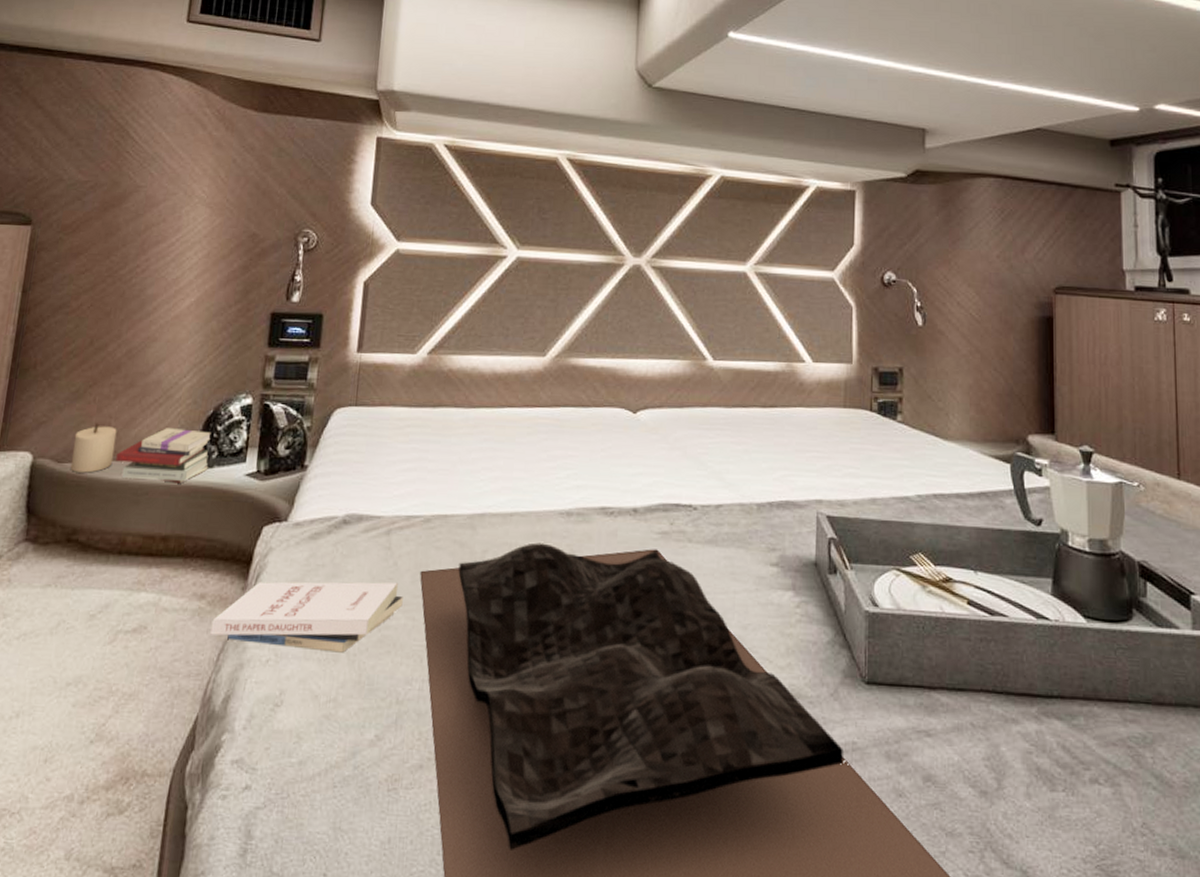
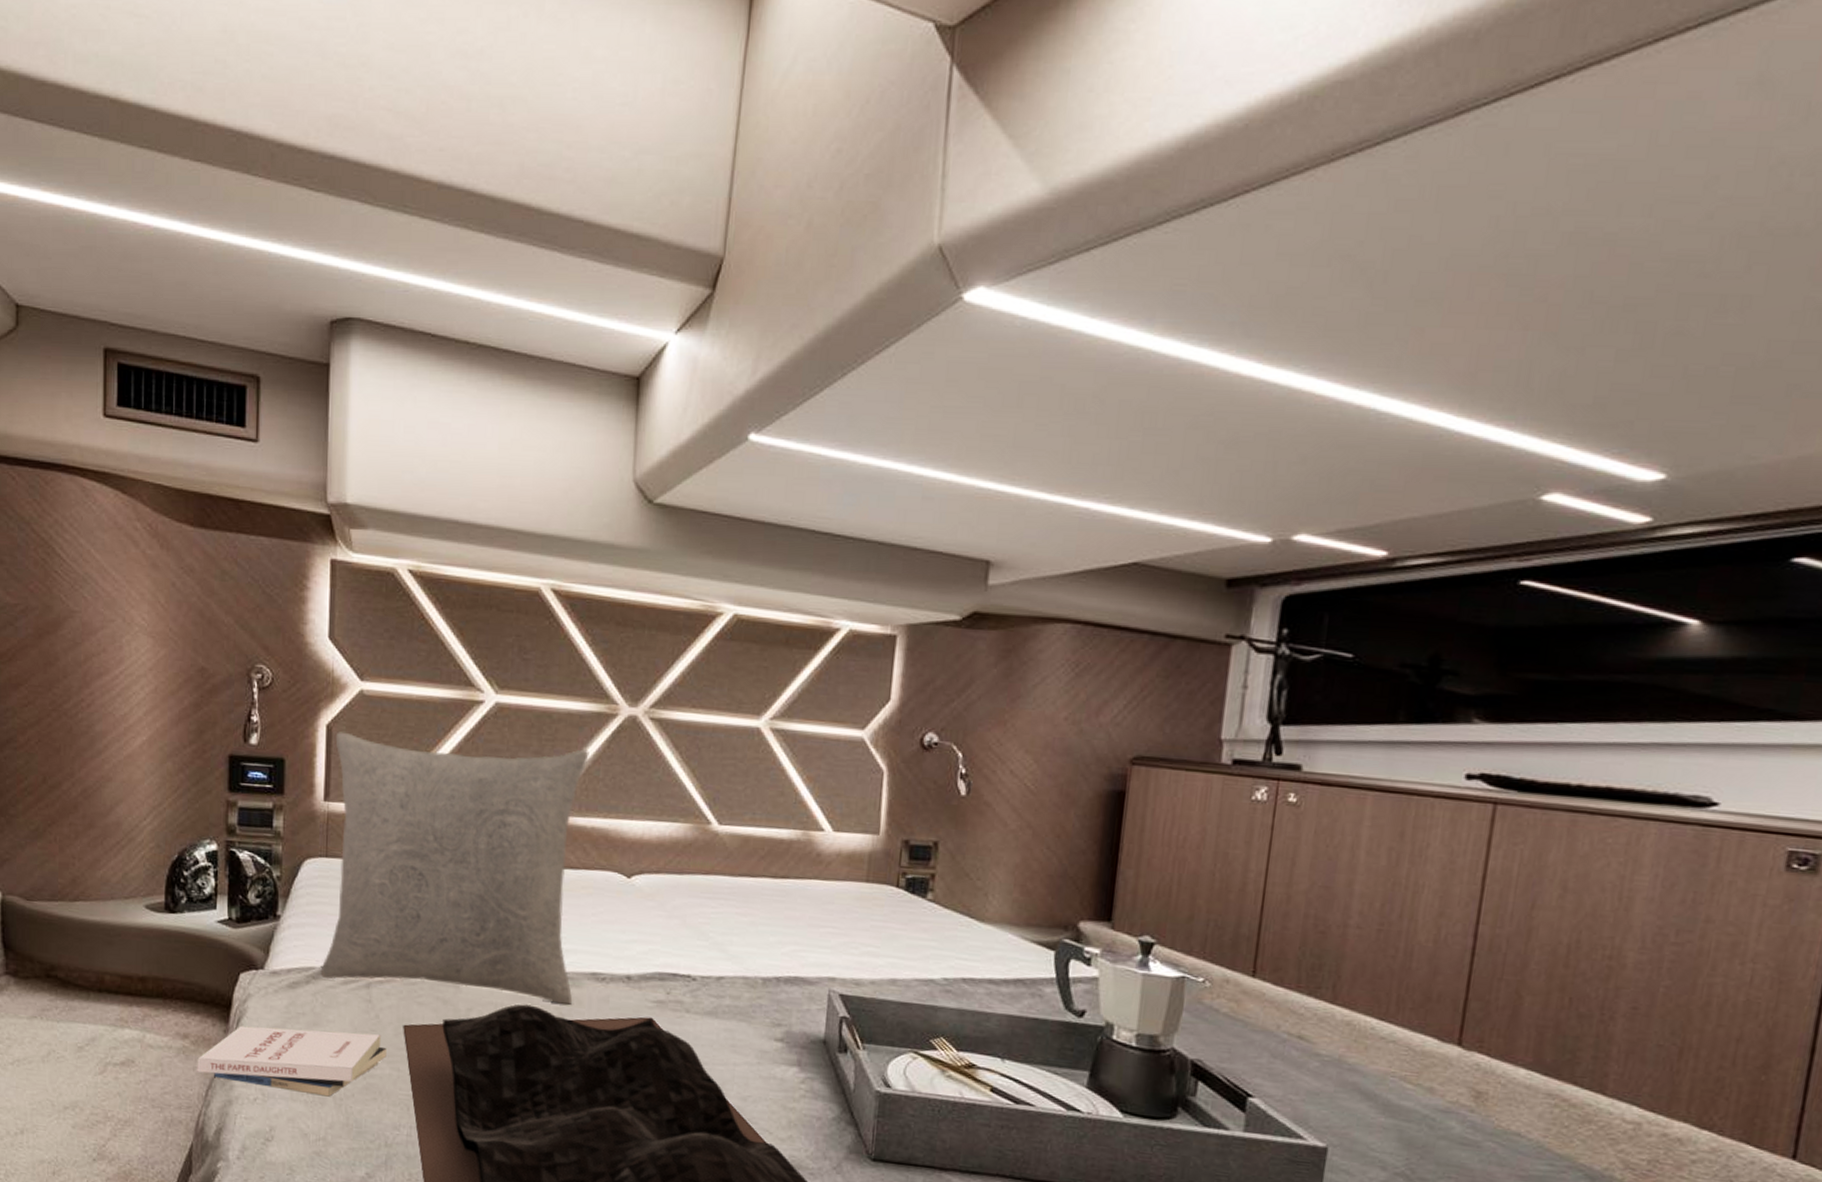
candle: present [70,423,117,473] -> none [40,863,82,912]
books: present [116,428,211,484] -> none [84,871,179,927]
pillow: none [343,288,599,542] -> present [320,732,589,1006]

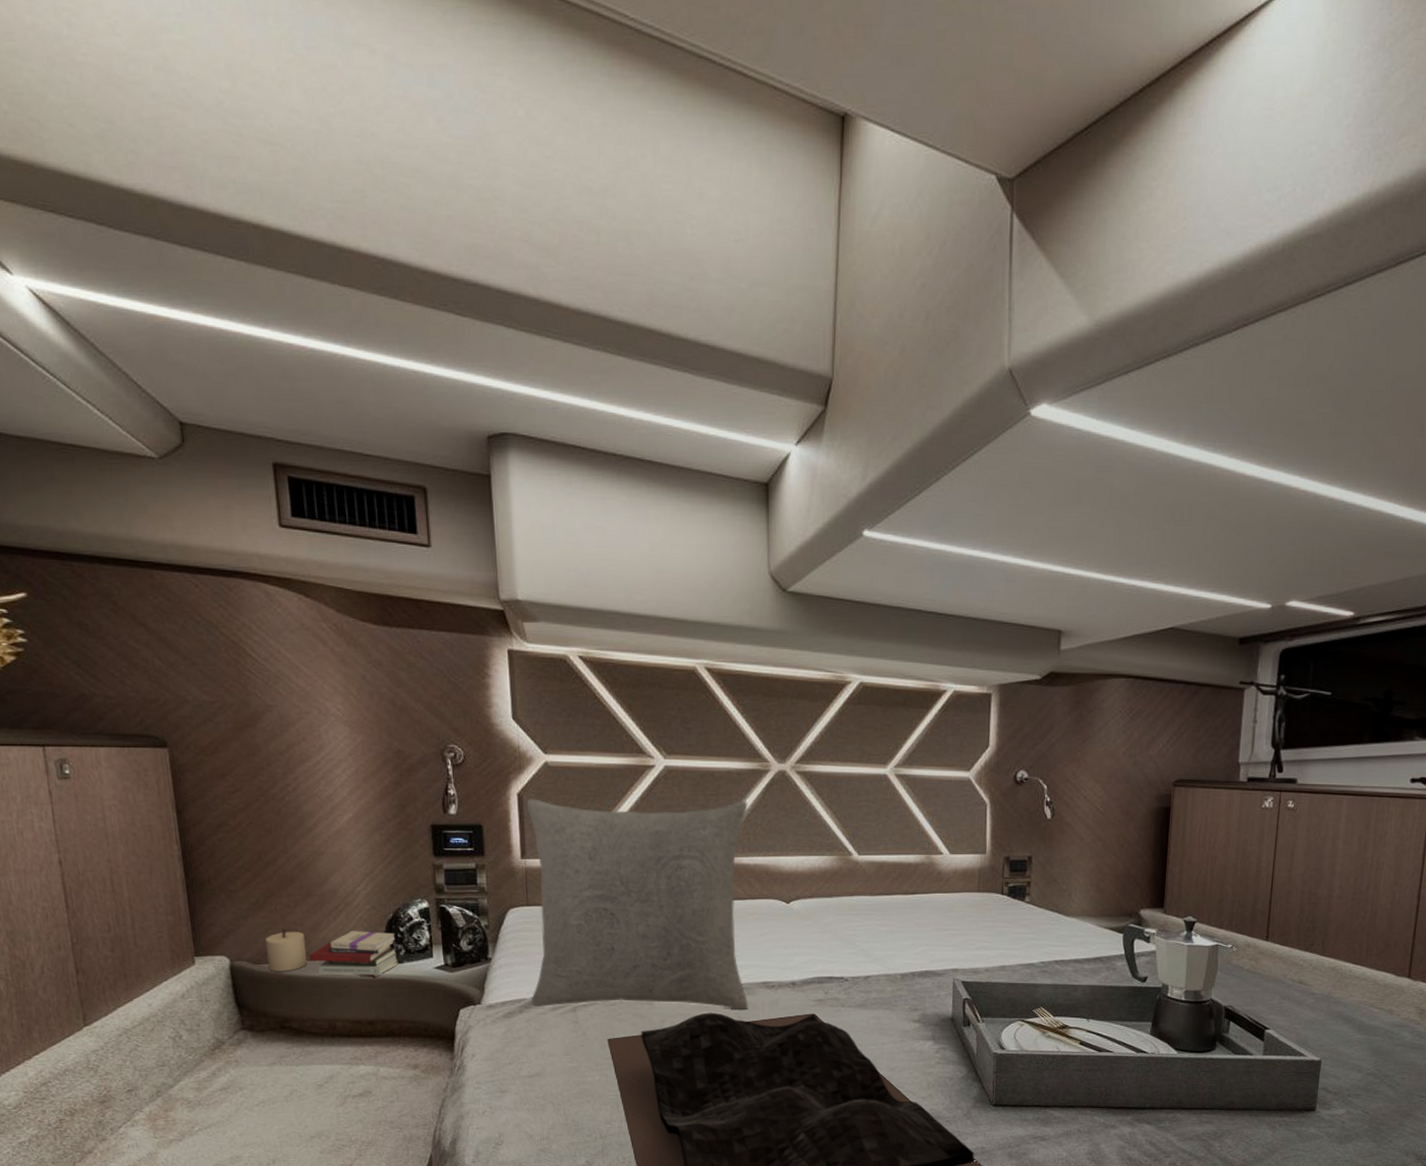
candle: none [40,863,82,912] -> present [265,929,308,972]
books: none [84,871,179,927] -> present [309,931,399,977]
books: present [197,1025,387,1097] -> none [428,1048,595,1103]

